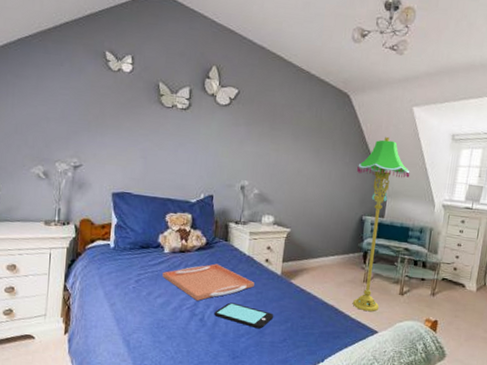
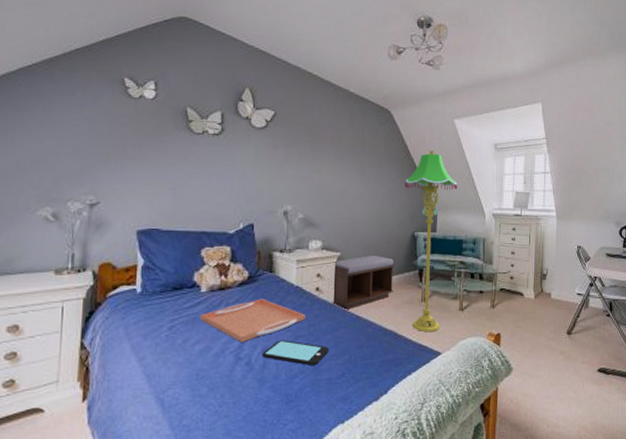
bench: none [279,234,341,283] -> present [331,256,395,310]

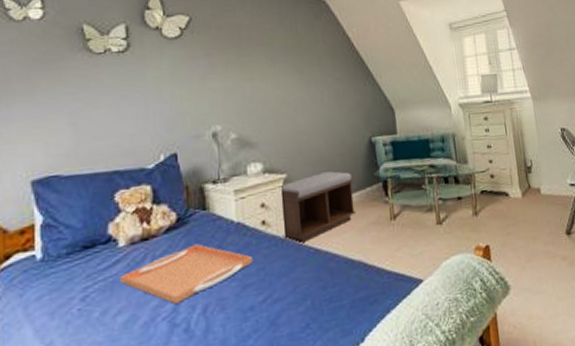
tablet: present [263,340,330,365] -> none [204,292,287,321]
floor lamp: present [405,150,458,333] -> none [352,39,418,258]

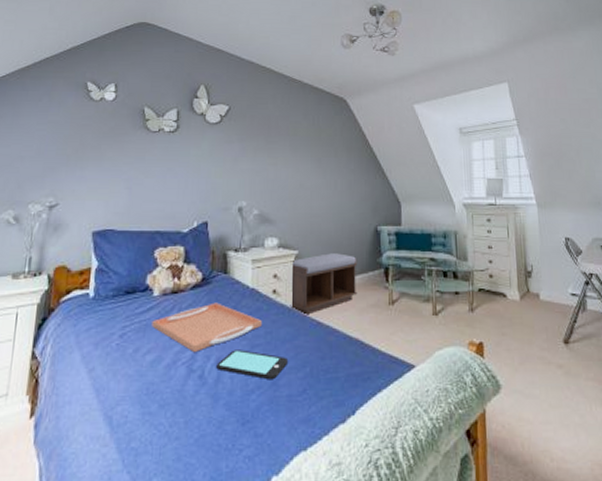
tablet: none [204,292,287,321] -> present [216,349,289,379]

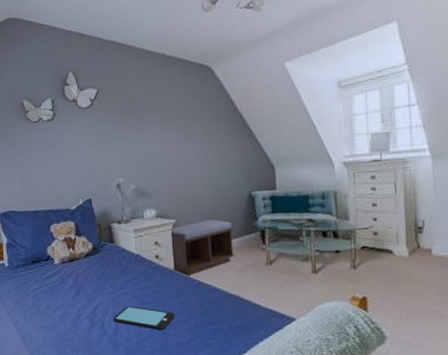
serving tray: present [152,302,262,353] -> none [57,267,149,309]

